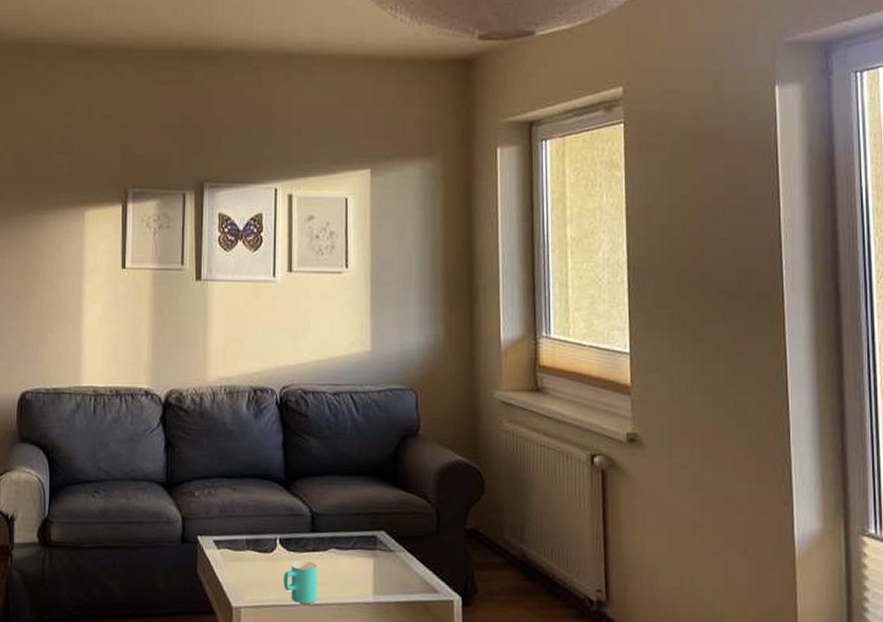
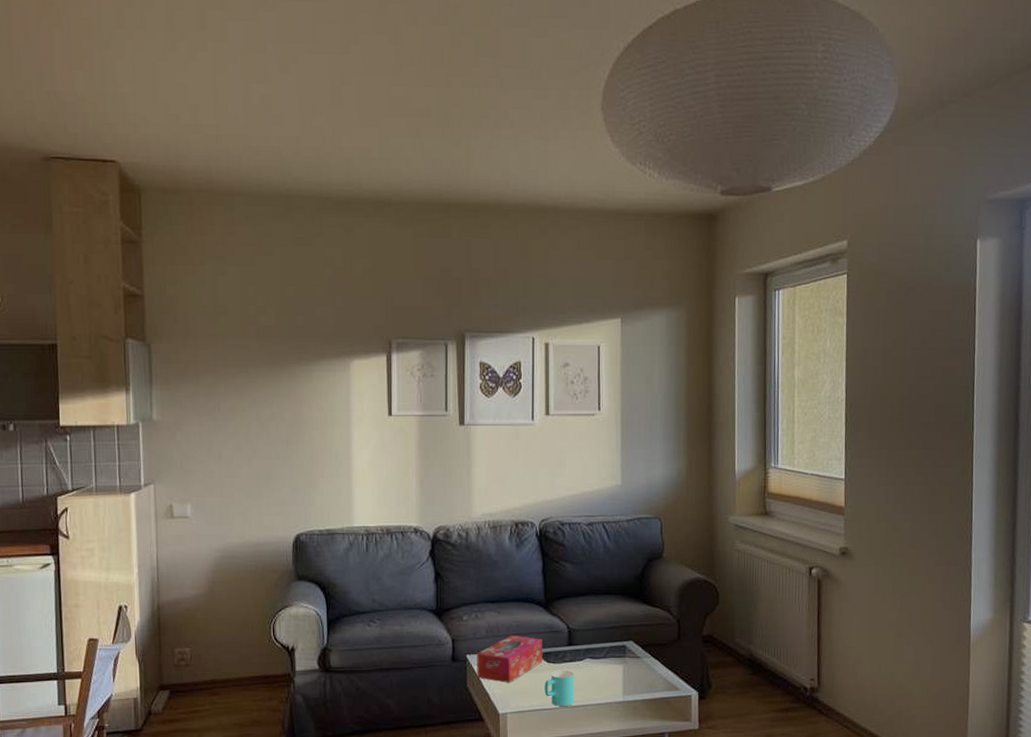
tissue box: none [208,516,282,571] -> present [477,635,542,683]

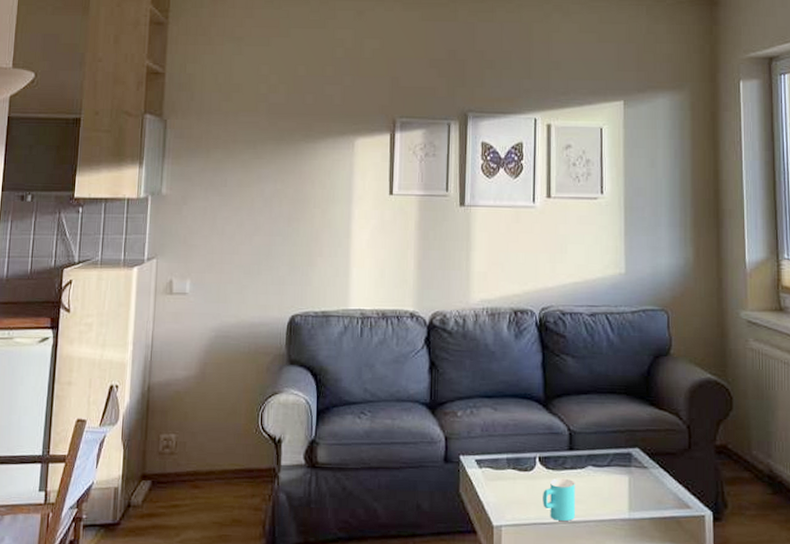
tissue box: present [477,635,542,683] -> none [470,435,541,490]

